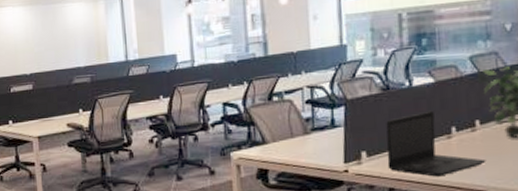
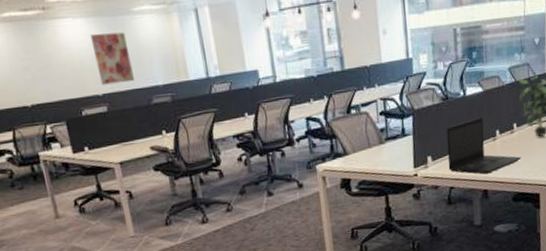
wall art: none [25,18,59,66] -> present [90,32,134,85]

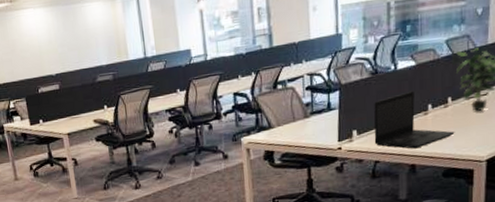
wall art: present [90,32,134,85] -> none [47,19,82,66]

